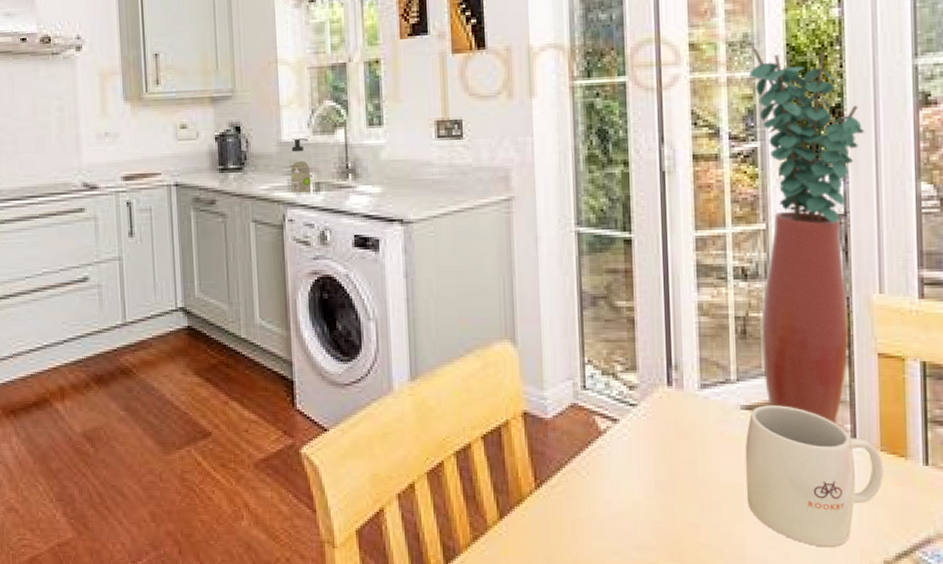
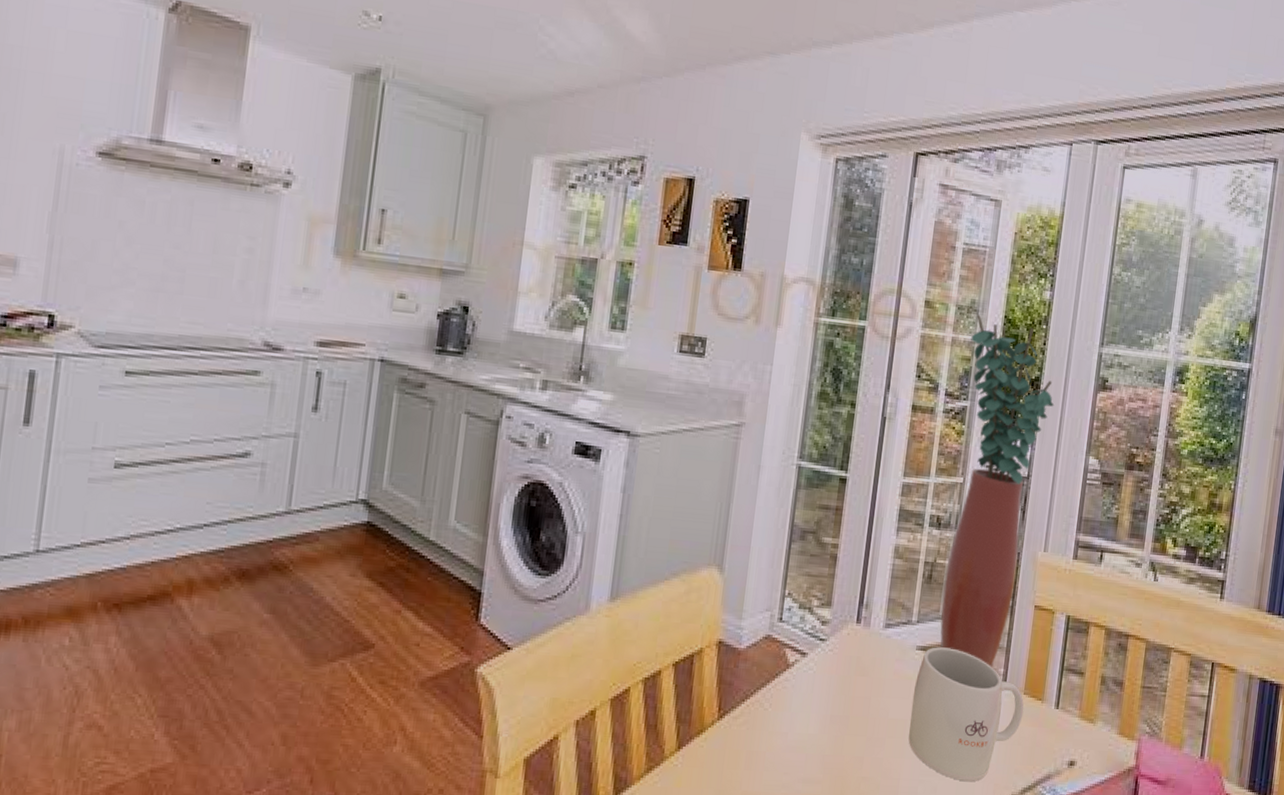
soap dispenser: present [286,138,312,194] -> none [511,330,543,391]

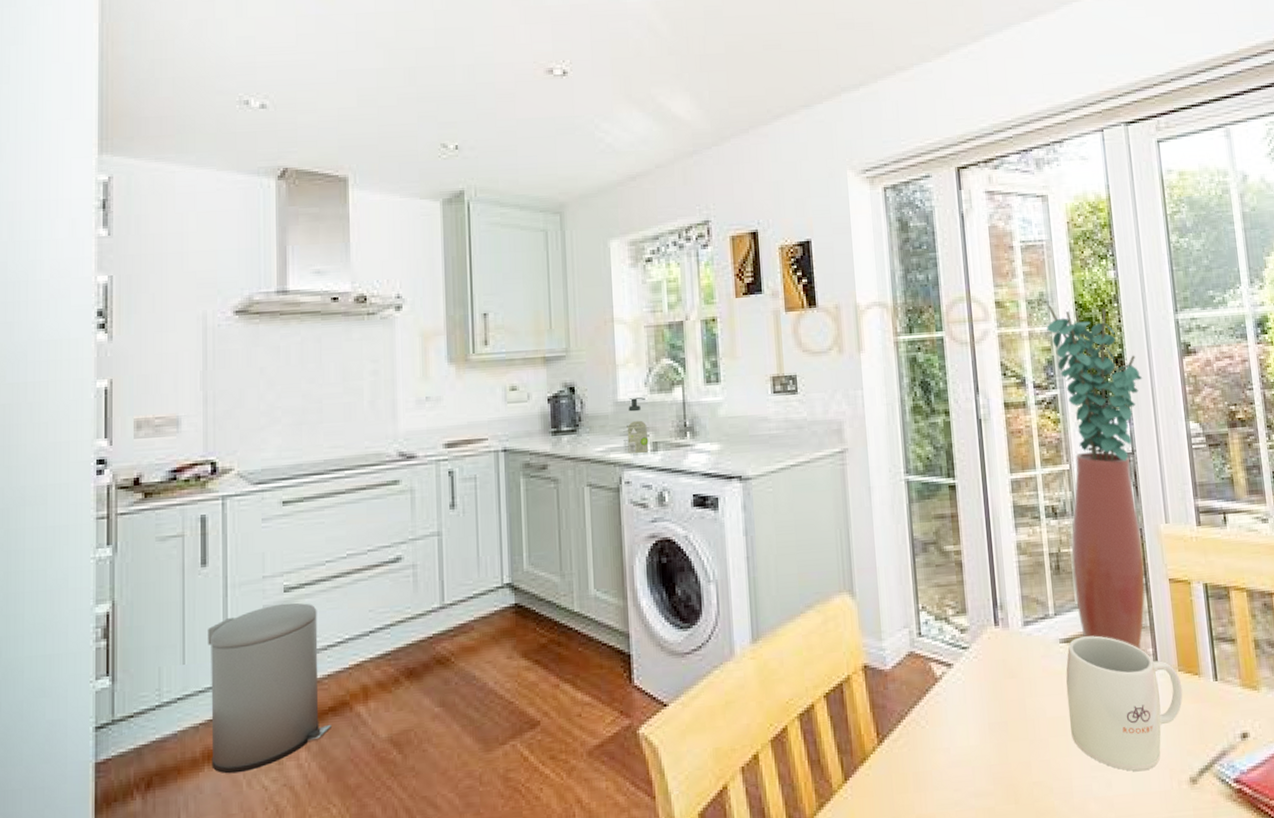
pedal bin: none [9,479,149,647] -> present [208,602,331,774]
soap dispenser: none [511,330,543,391] -> present [623,397,649,455]

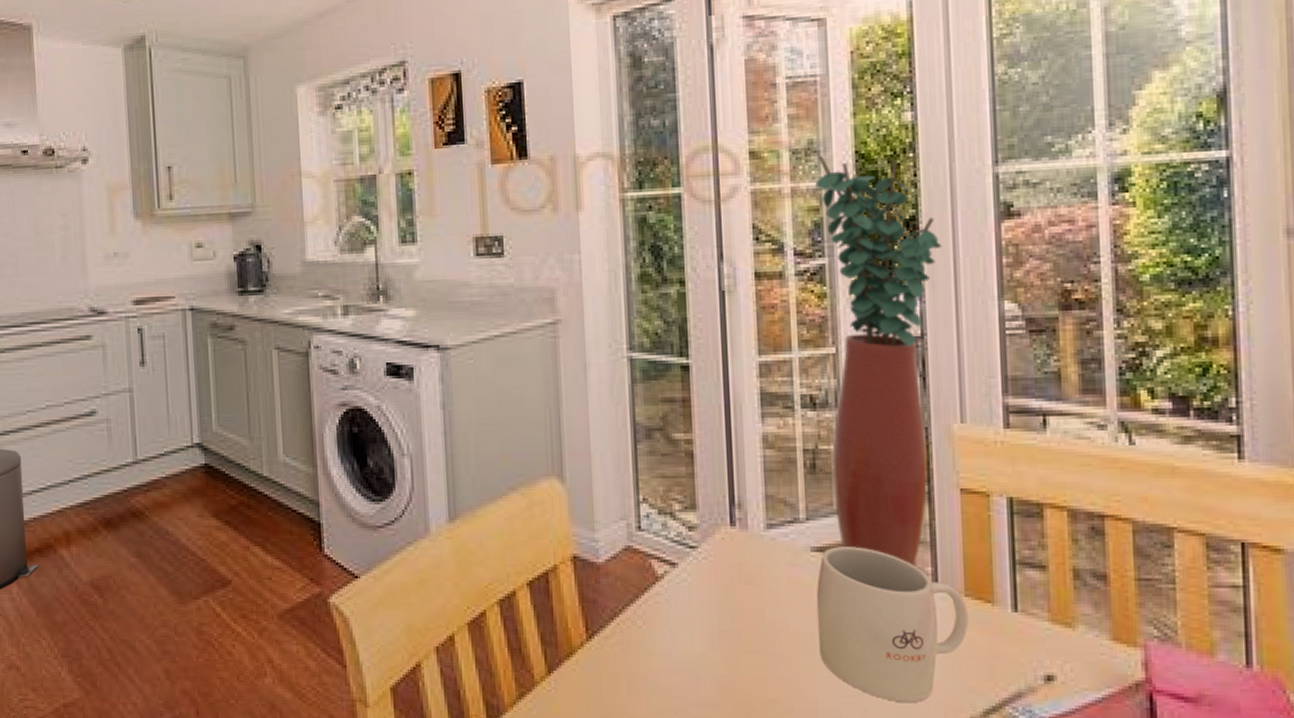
soap dispenser: present [623,397,649,455] -> none [312,257,339,318]

